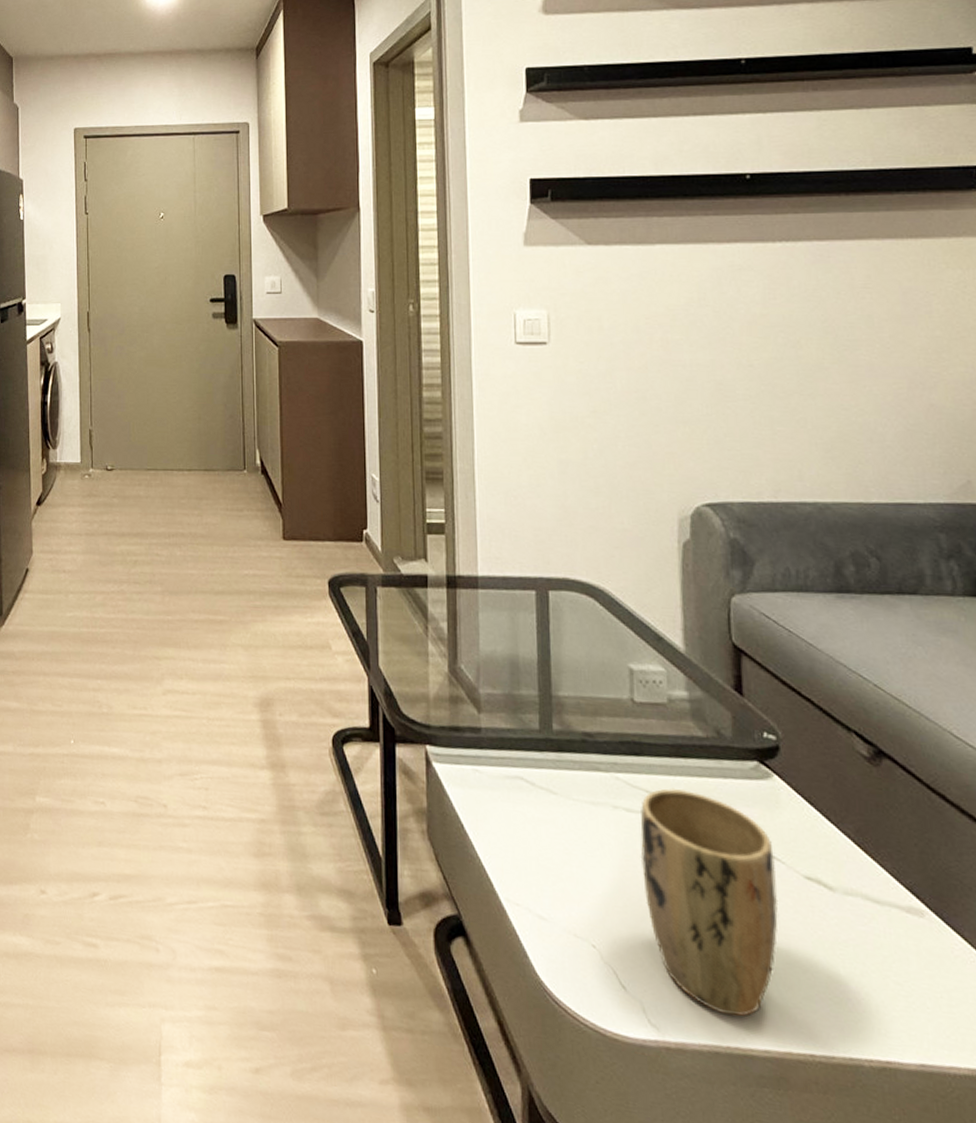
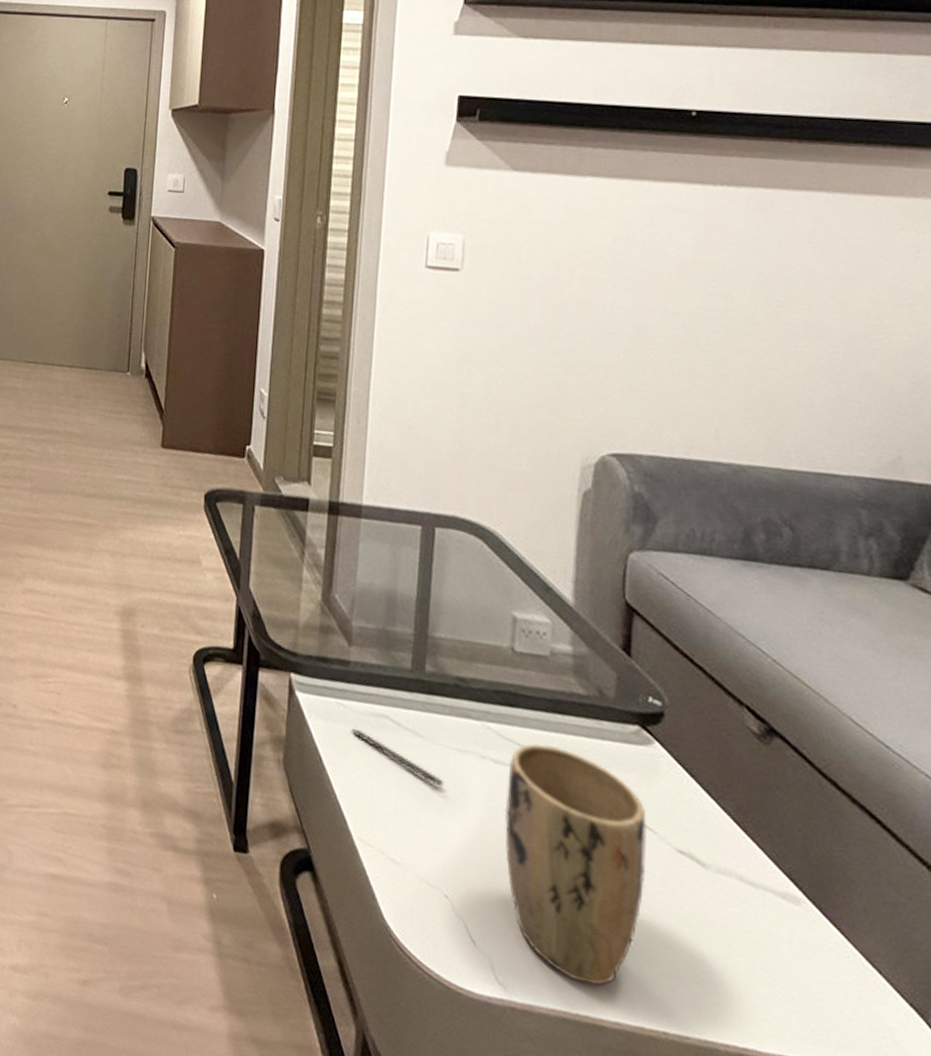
pen: none [488,792,582,841] -> present [351,728,445,787]

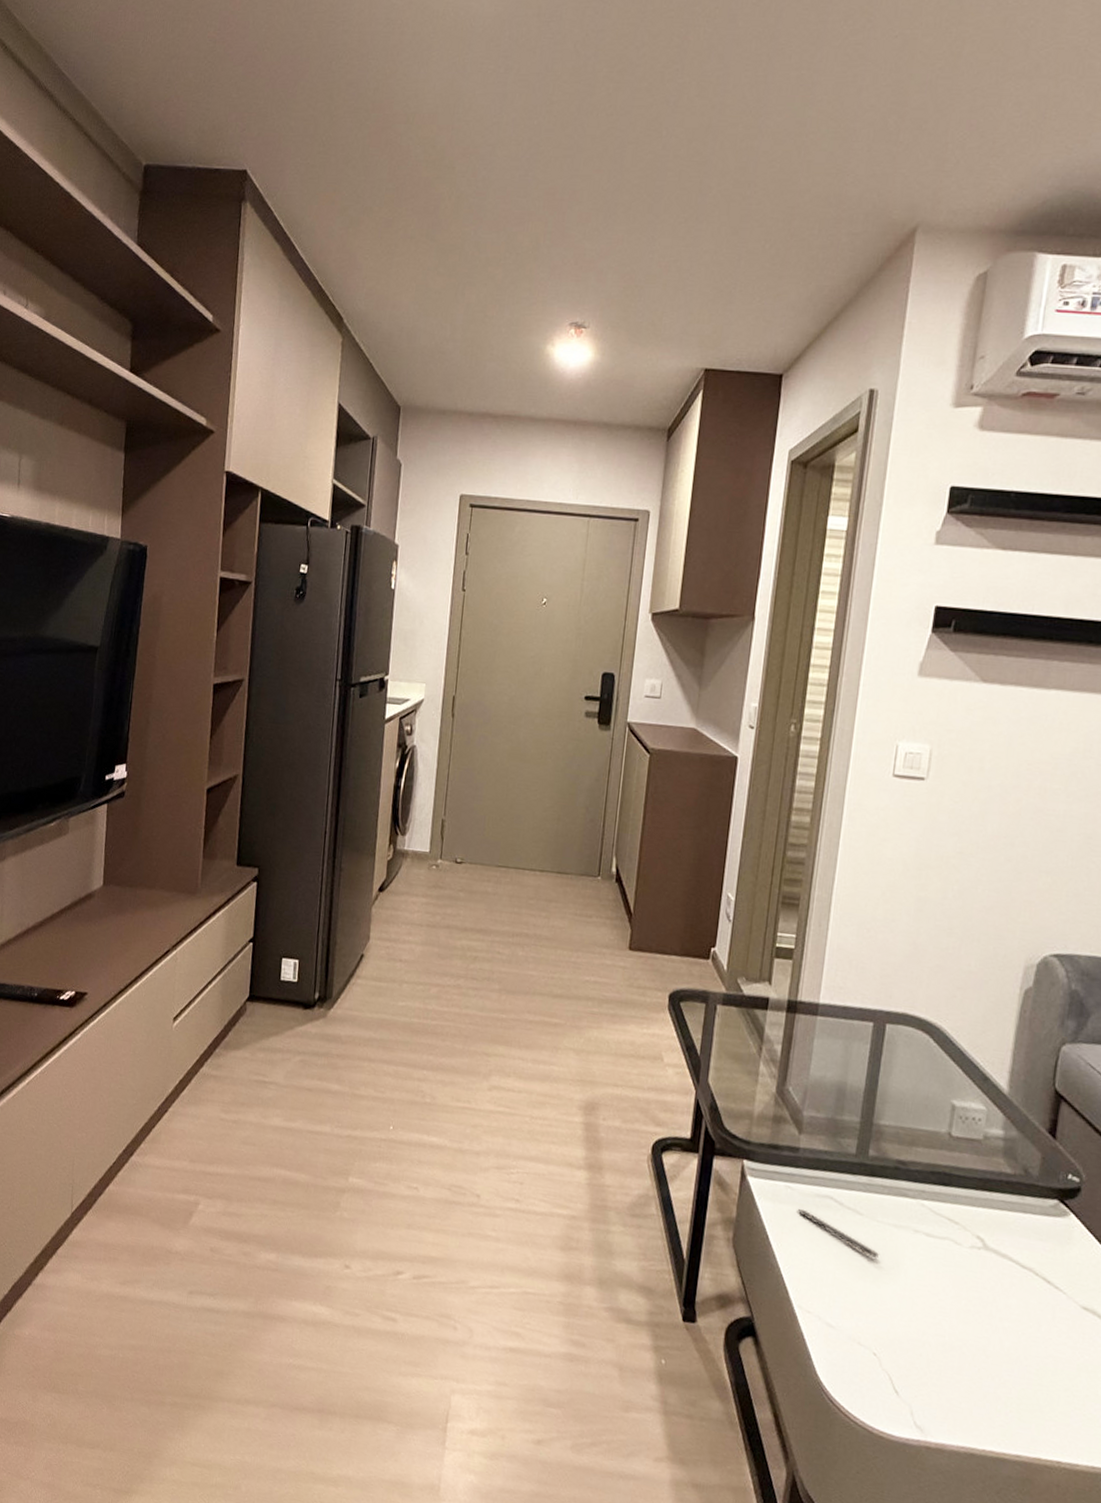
plant pot: present [504,743,647,986] -> none [930,1218,1058,1425]

